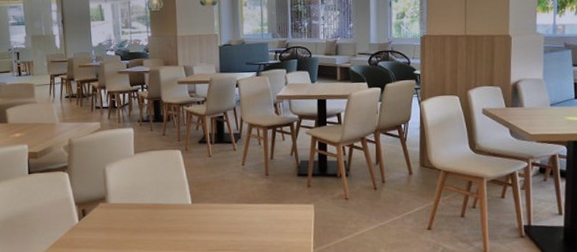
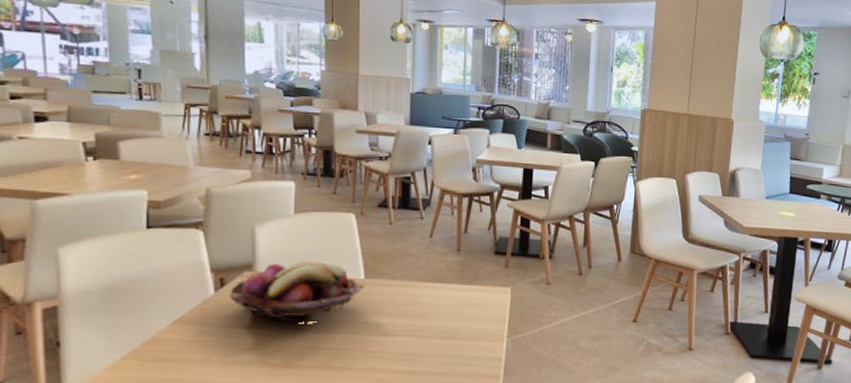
fruit basket: none [89,190,192,243] -> present [229,260,365,323]

